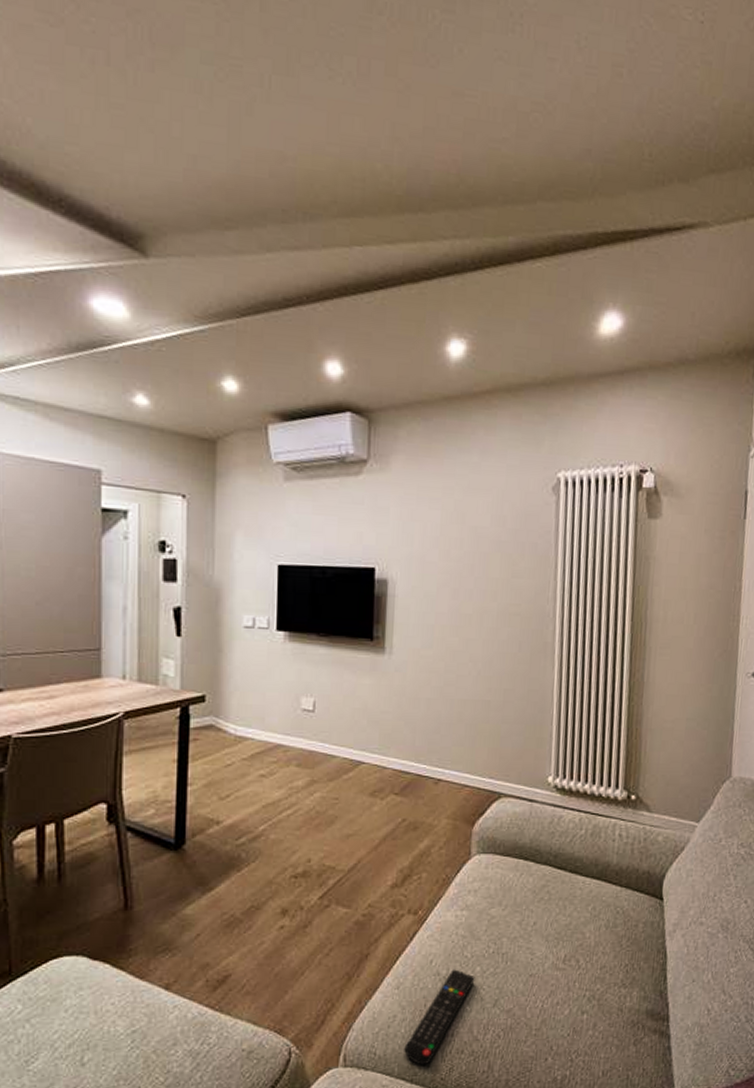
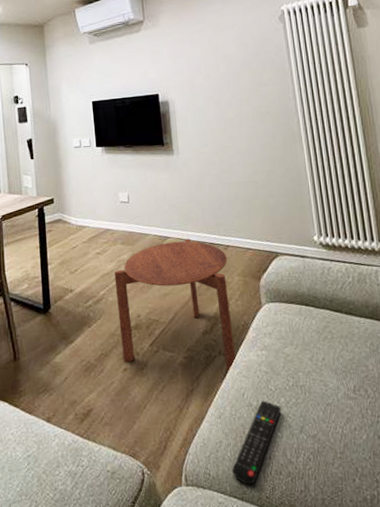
side table: none [280,766,437,936] -> present [114,238,237,373]

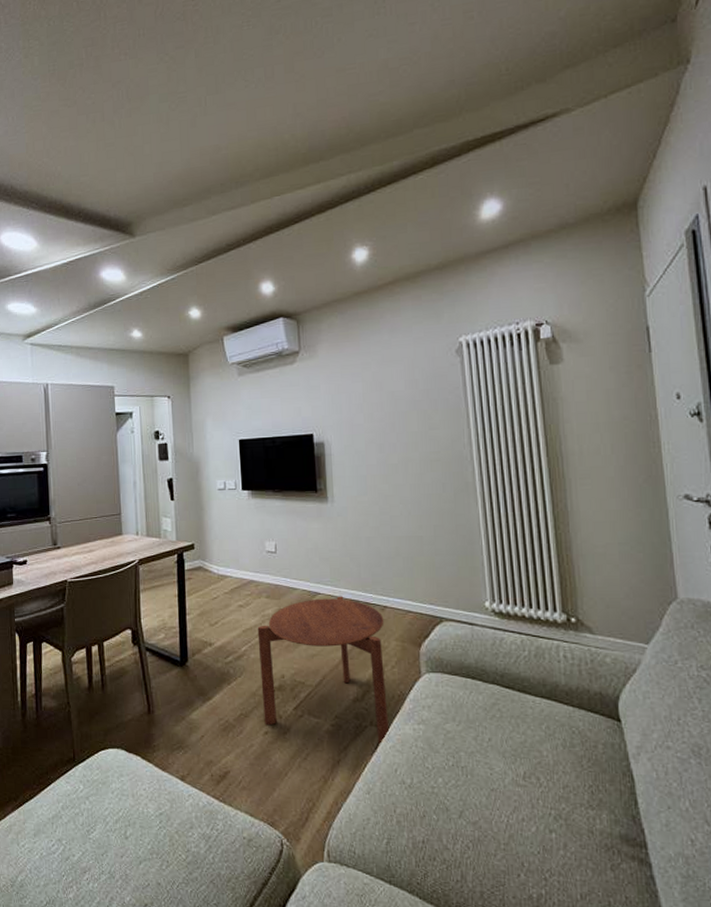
remote control: present [232,400,282,485] -> none [380,779,439,868]

